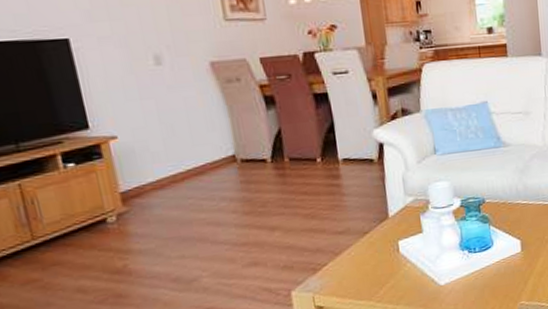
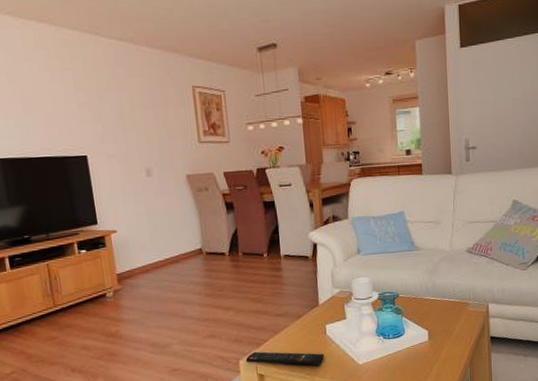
remote control: none [299,275,399,293] -> present [245,351,325,365]

